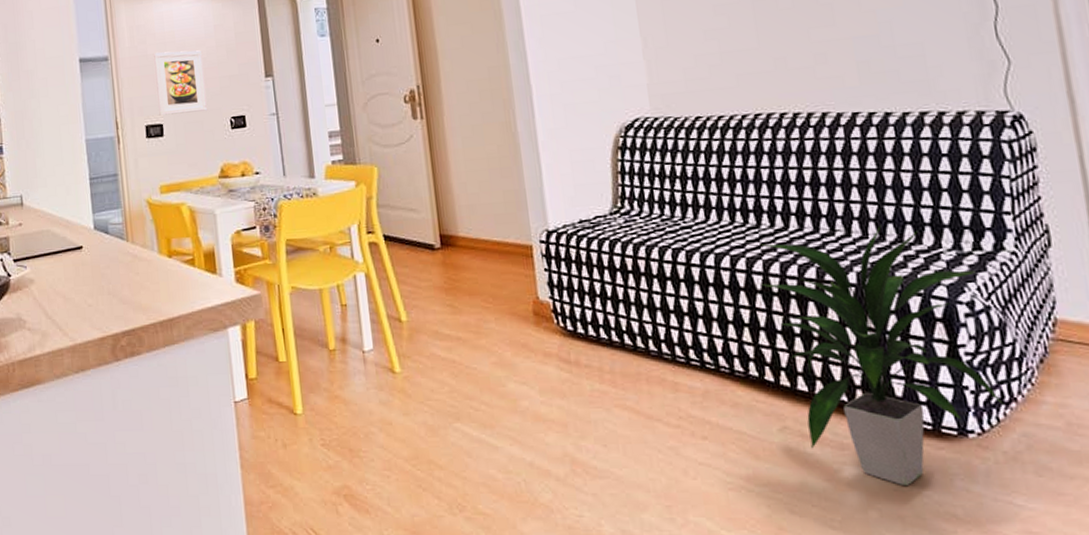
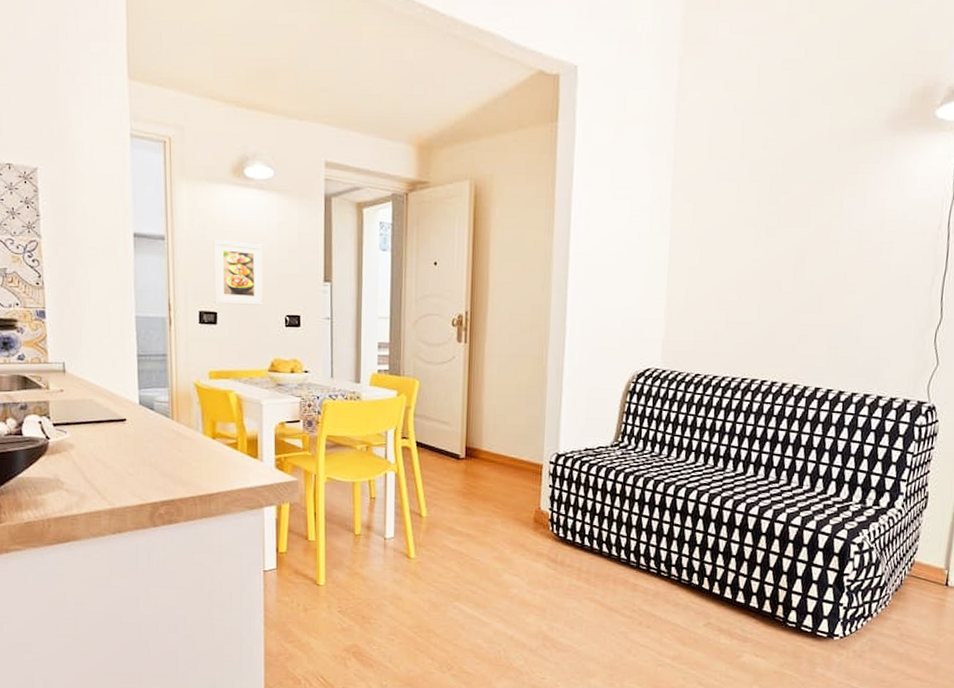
indoor plant: present [761,225,1005,487] -> none [716,479,870,670]

